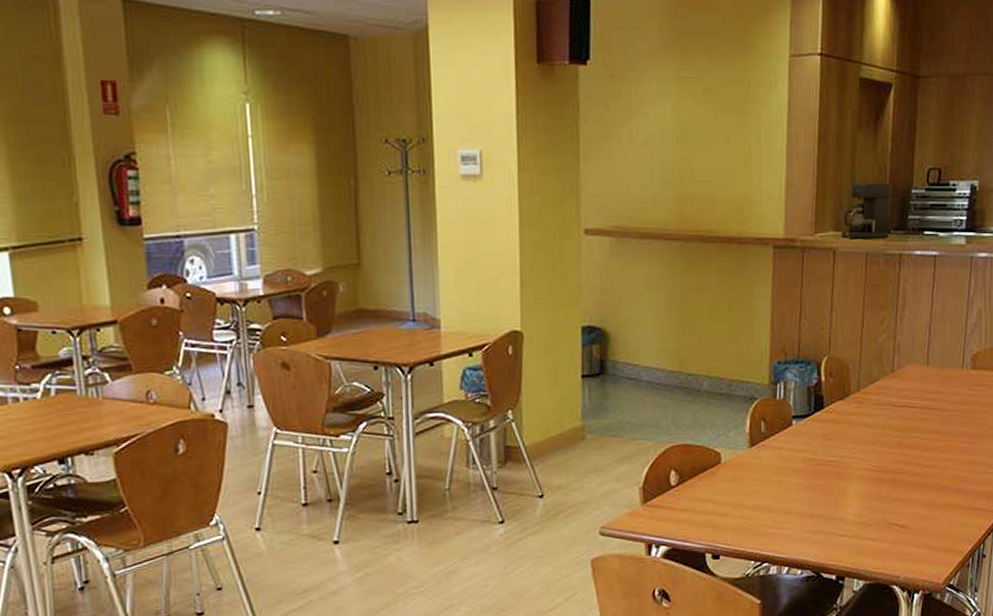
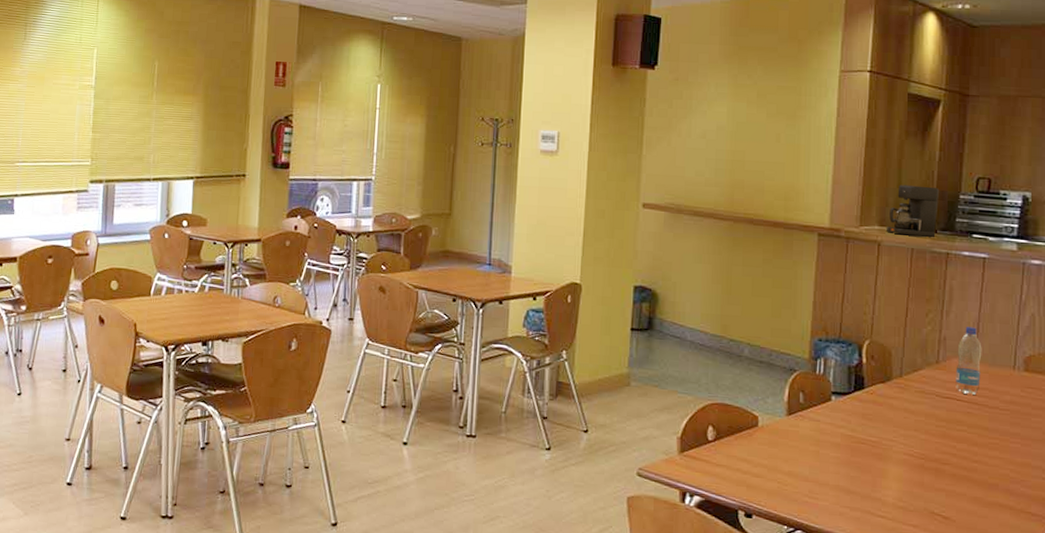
bottle: none [909,330,934,401] -> present [955,327,982,396]

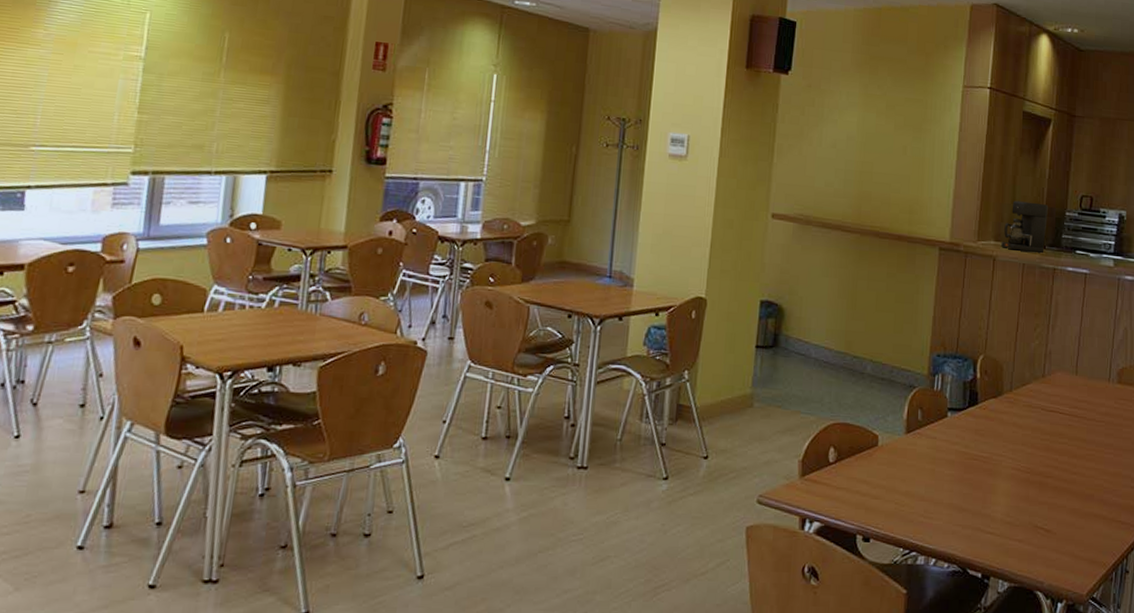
bottle: present [955,327,982,396] -> none [1058,341,1082,409]

